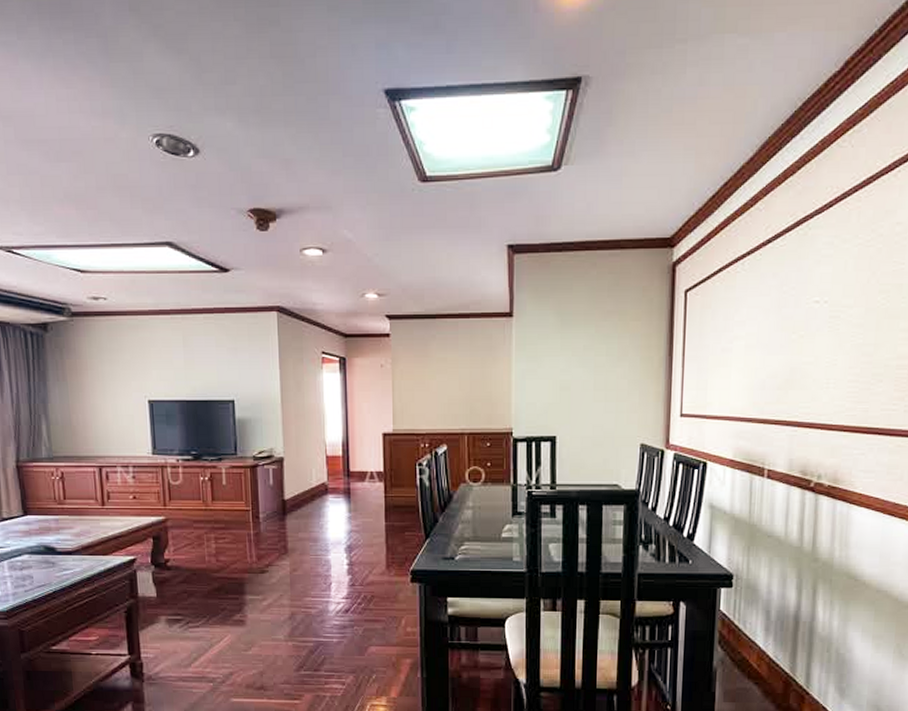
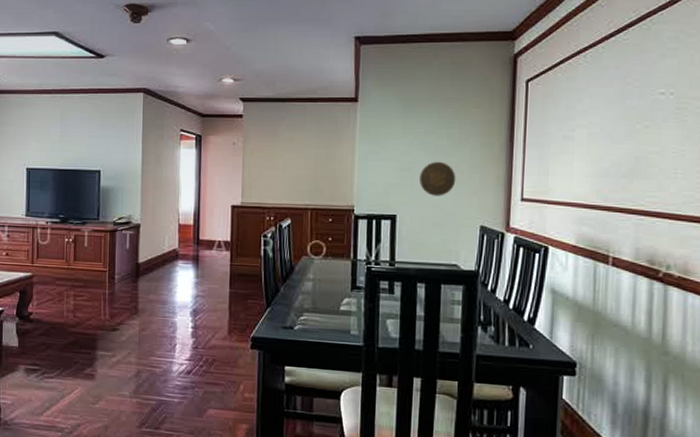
decorative plate: none [579,378,616,415] -> present [419,161,456,196]

